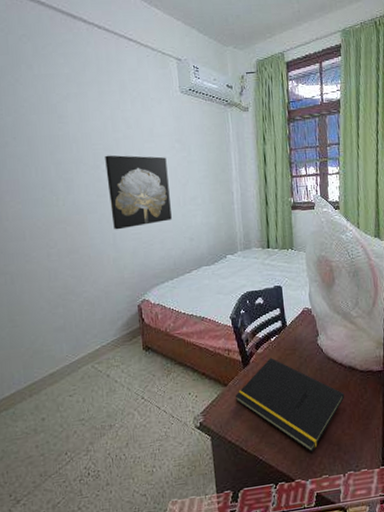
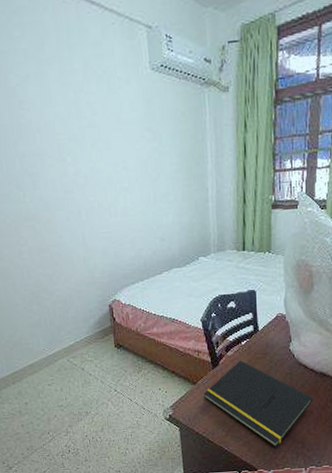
wall art: present [105,155,172,230] -> none [70,146,142,229]

